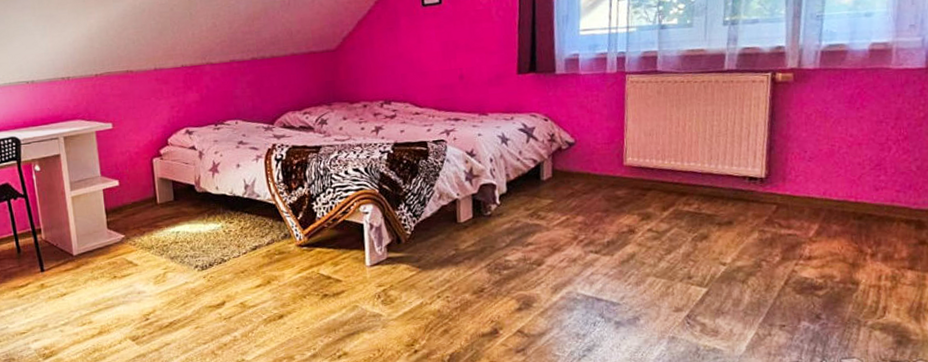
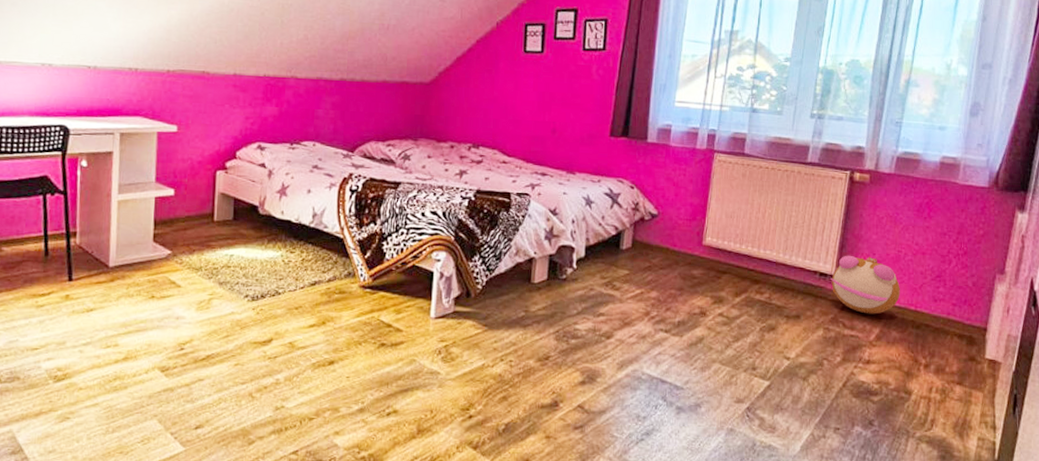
plush toy: none [760,155,838,212] -> present [830,255,900,314]

